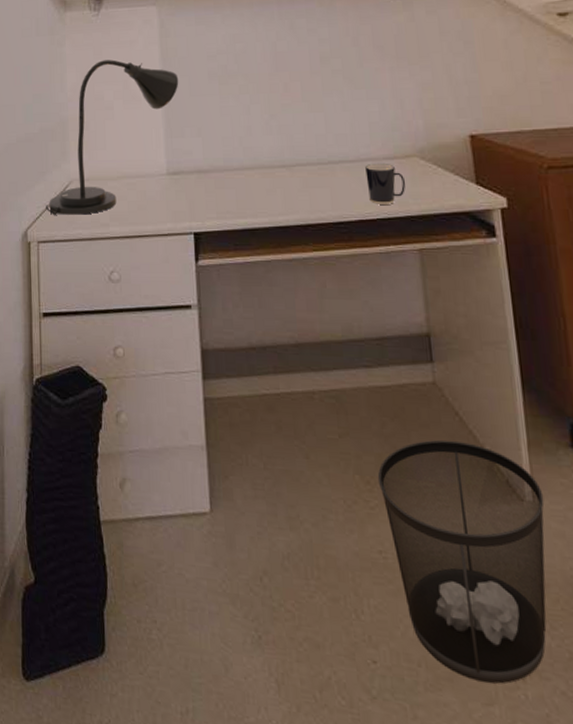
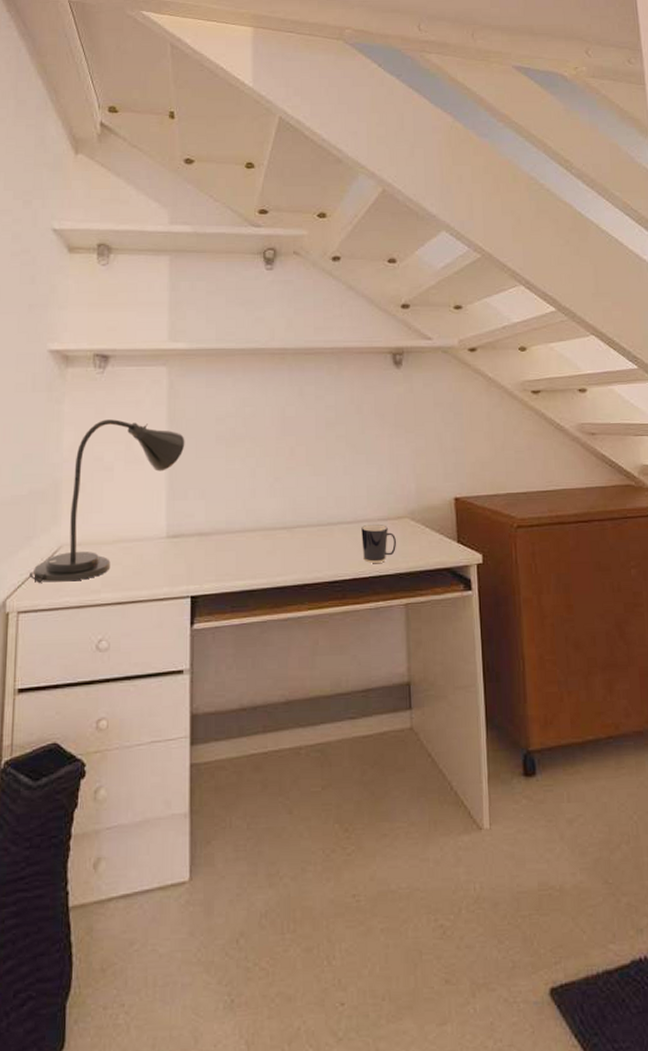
waste bin: present [377,439,547,684] -> none [355,780,499,1004]

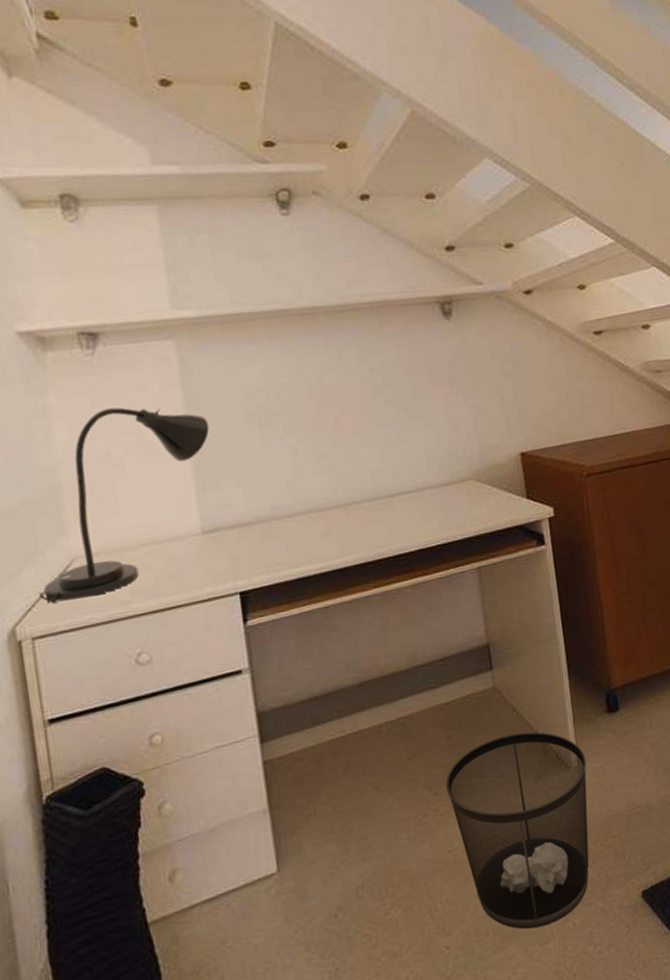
waste bin: none [355,780,499,1004] -> present [445,732,590,929]
mug: present [361,524,397,563] -> none [423,490,463,532]

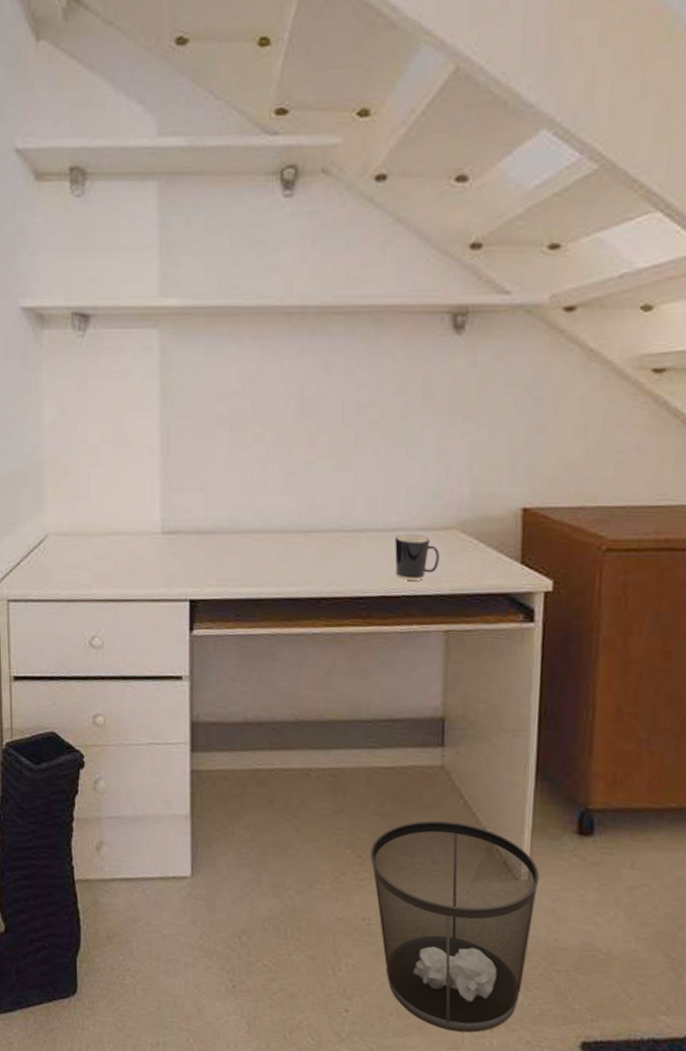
desk lamp: present [39,407,210,603] -> none [17,393,181,574]
mug: none [423,490,463,532] -> present [394,533,440,581]

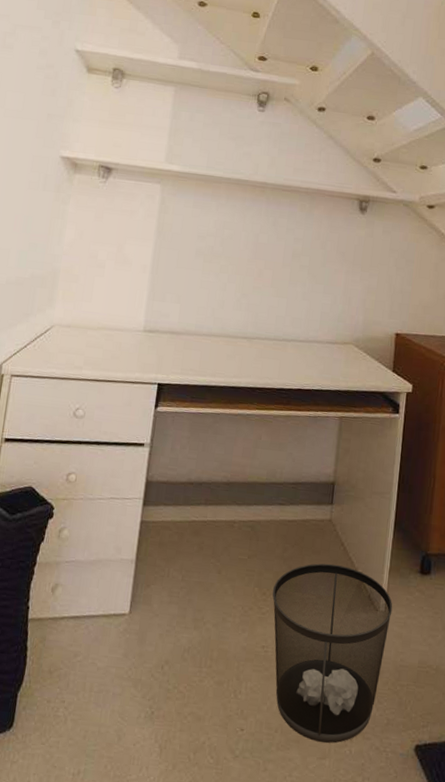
mug: present [394,533,440,581] -> none [309,345,340,379]

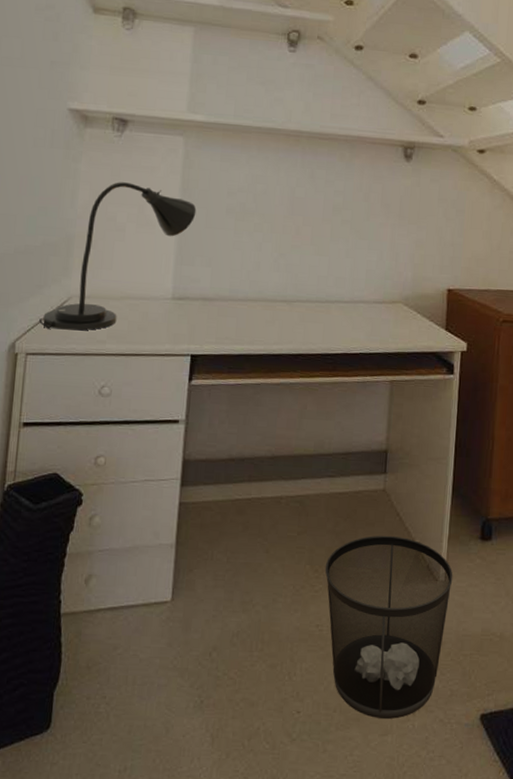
desk lamp: none [24,223,169,357] -> present [39,182,197,331]

